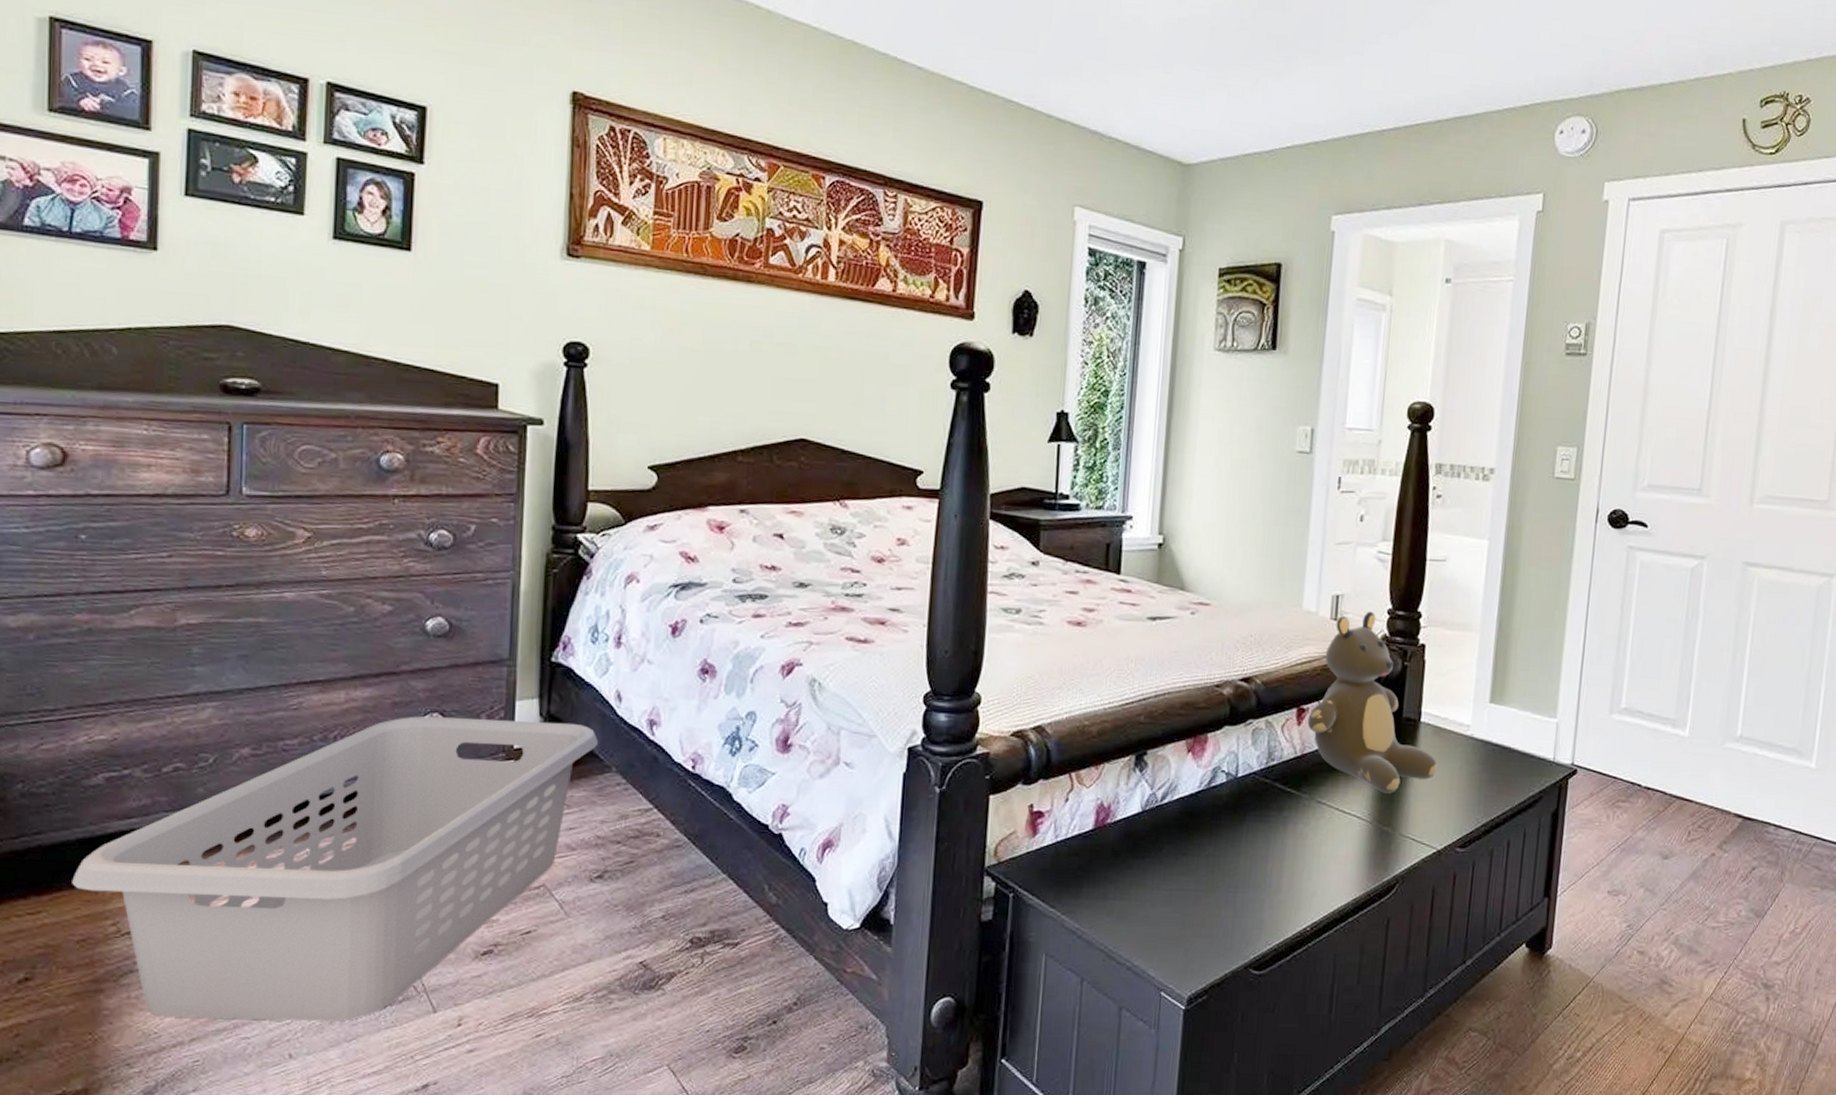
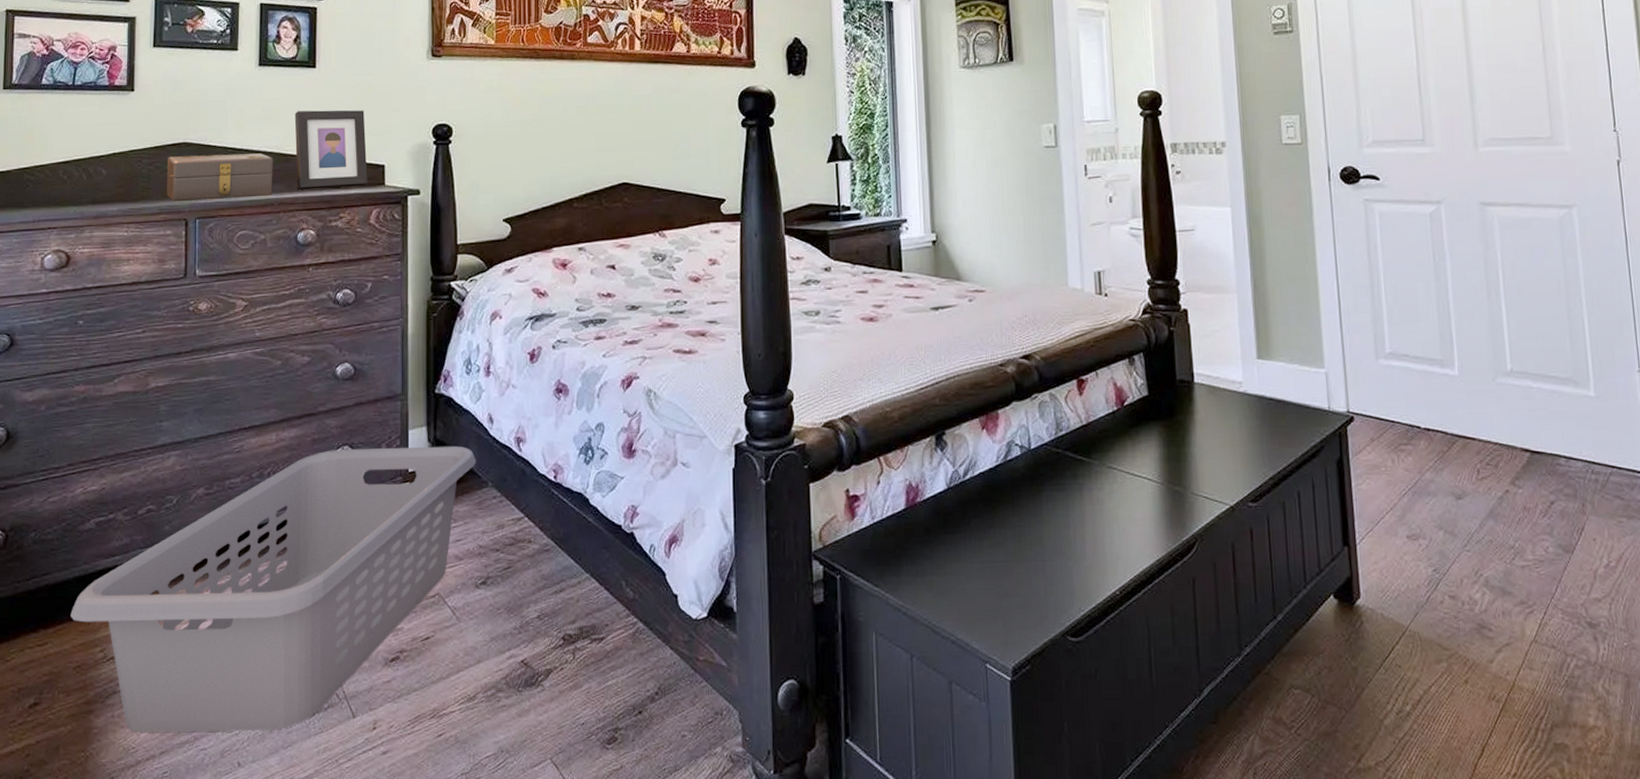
jewelry box: none [202,341,350,405] -> present [166,153,273,201]
picture frame: none [380,303,476,407] -> present [294,110,368,190]
teddy bear: present [1307,611,1438,794] -> none [1088,283,1218,454]

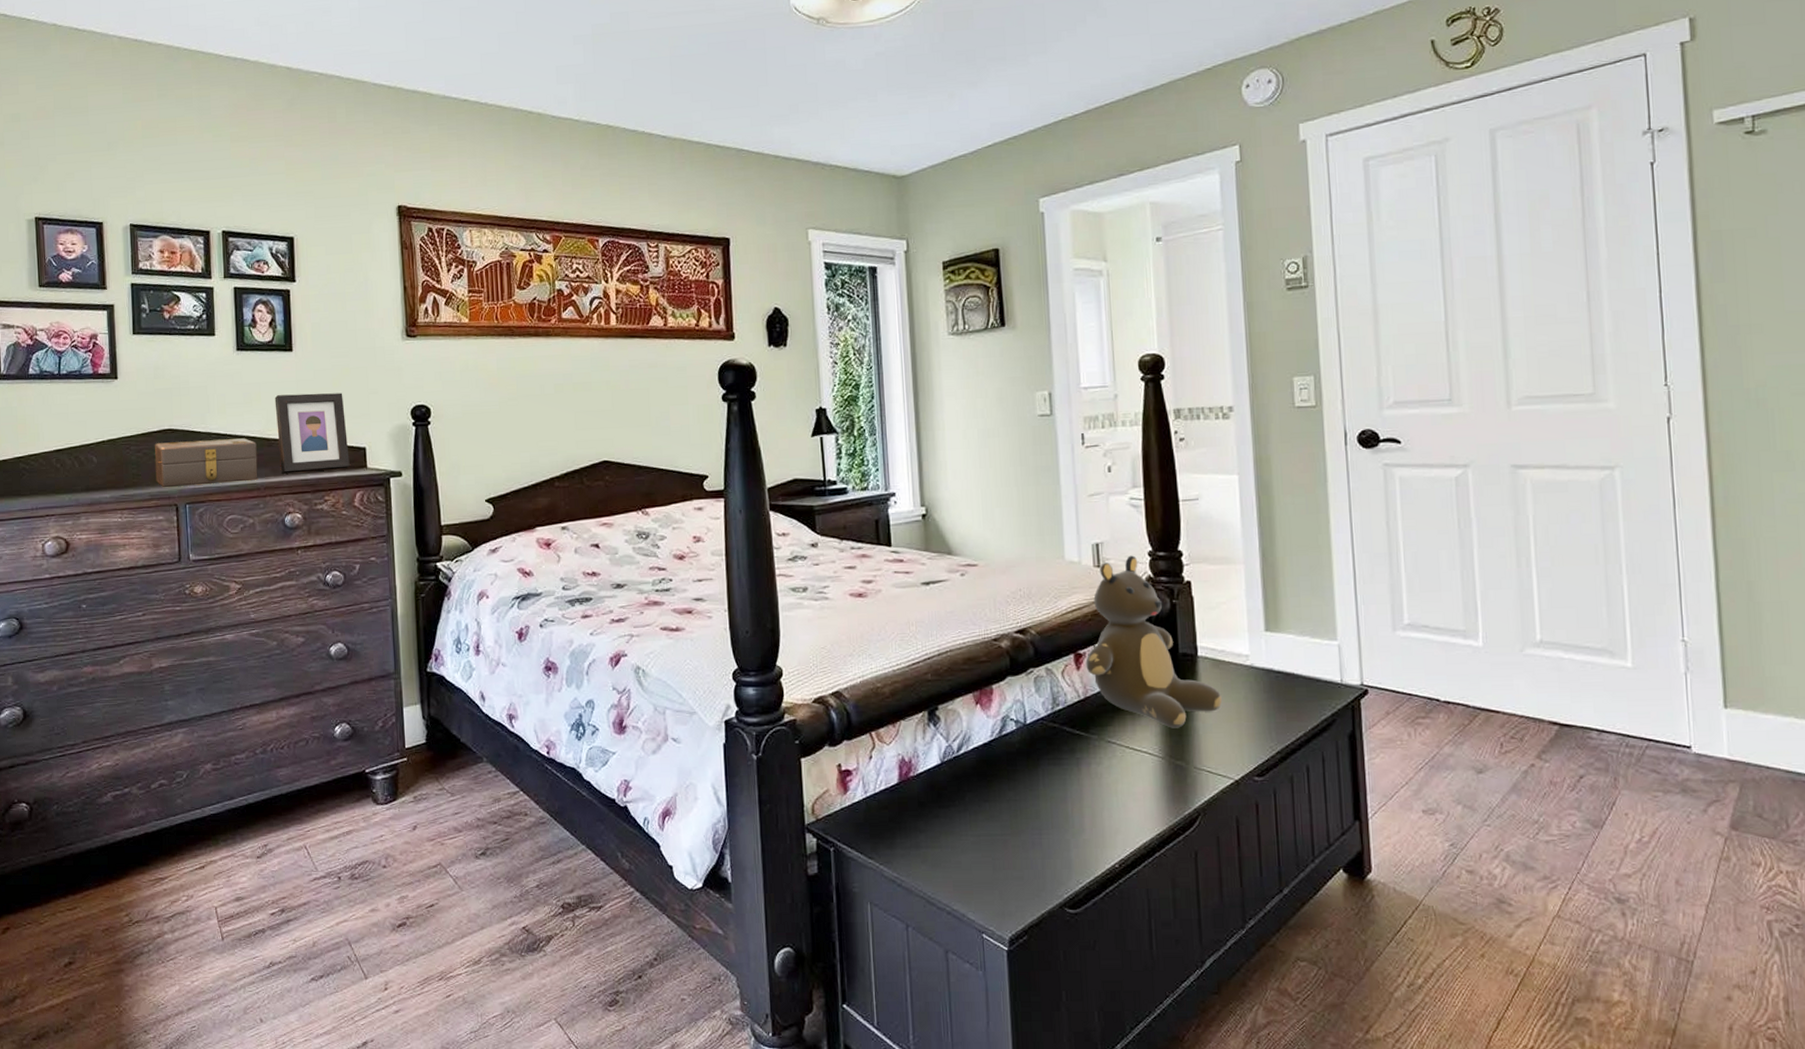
laundry basket: present [70,445,477,733] -> none [95,722,471,990]
teddy bear: none [1088,283,1218,454] -> present [1086,555,1223,728]

